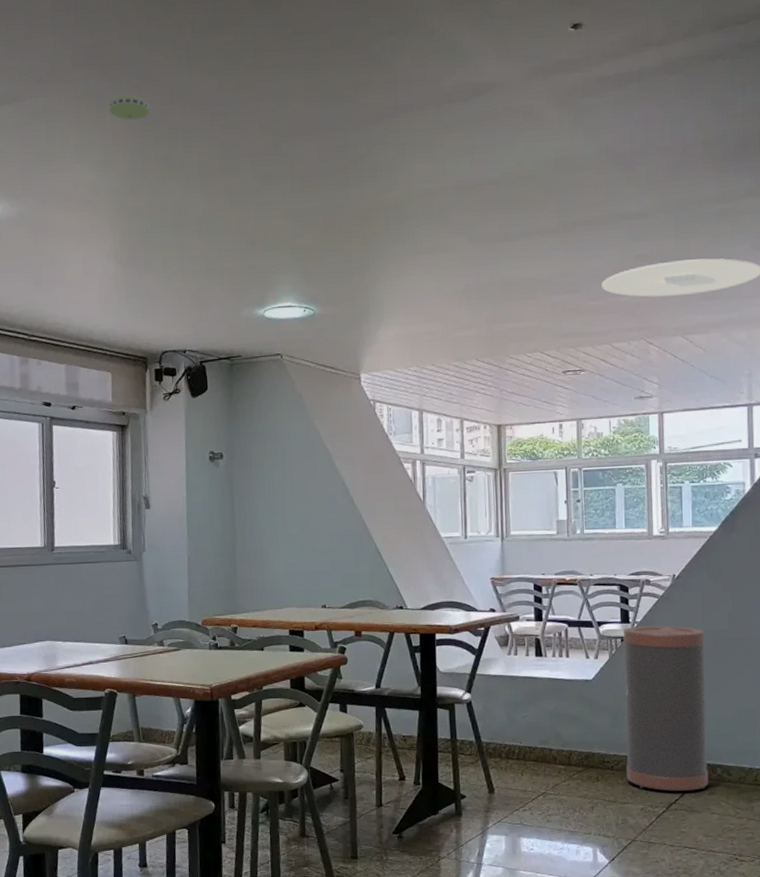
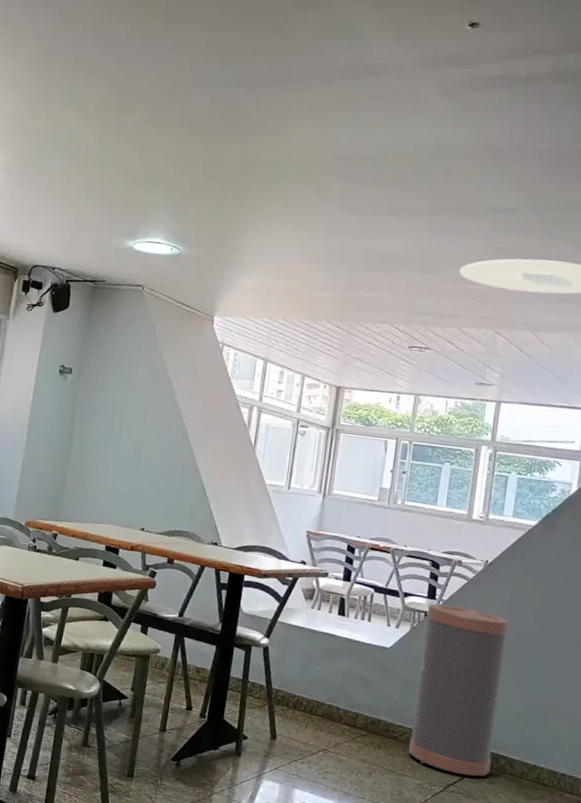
smoke detector: present [109,95,150,120] -> none [24,27,61,51]

